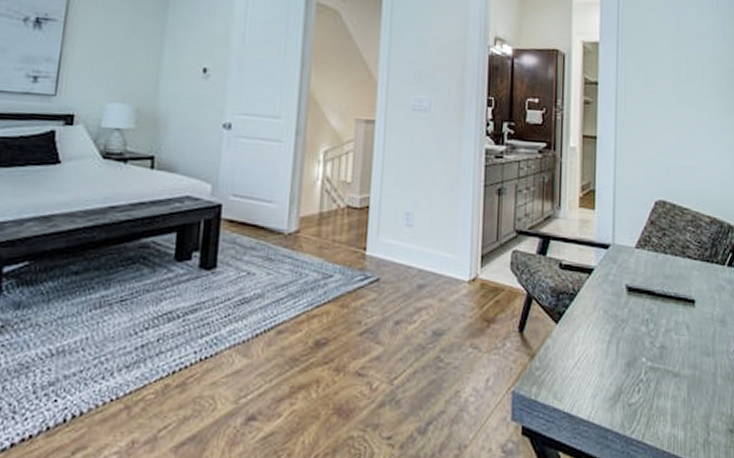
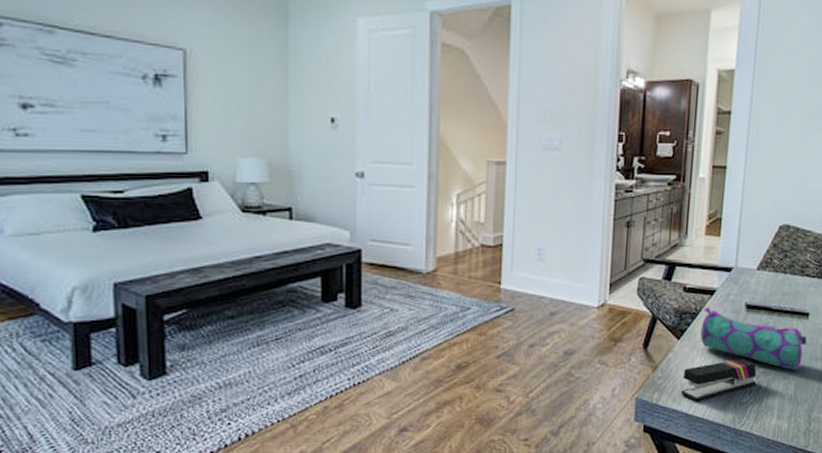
stapler: none [561,350,645,400] -> present [680,359,757,402]
pencil case: none [580,287,696,368] -> present [700,307,807,371]

